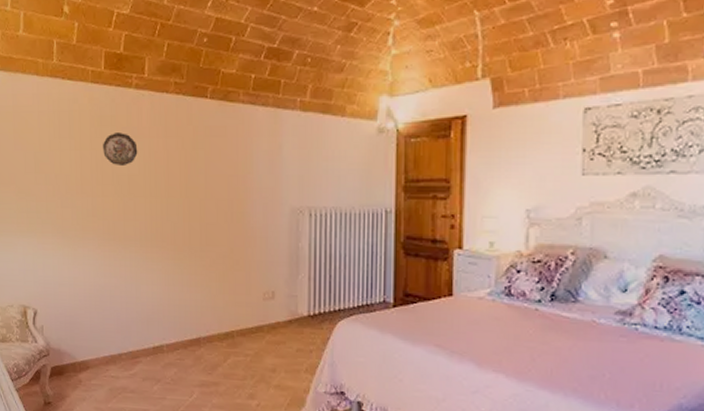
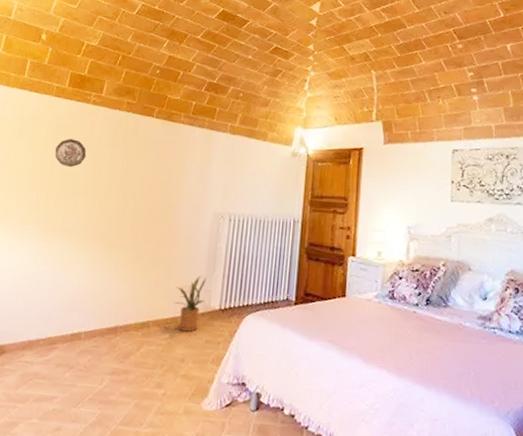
house plant: none [257,279,292,341] -> present [174,275,207,332]

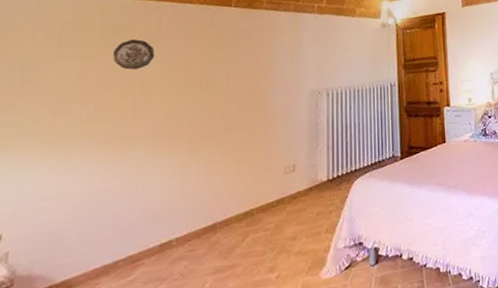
house plant: present [174,275,207,332] -> none [278,152,312,211]

